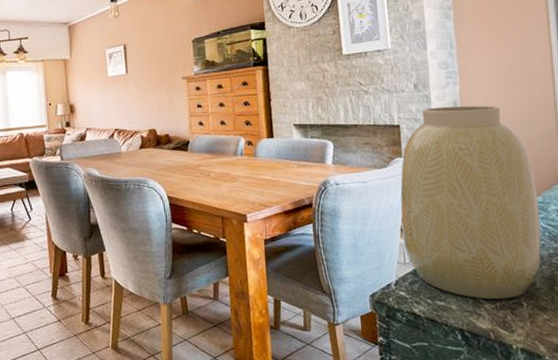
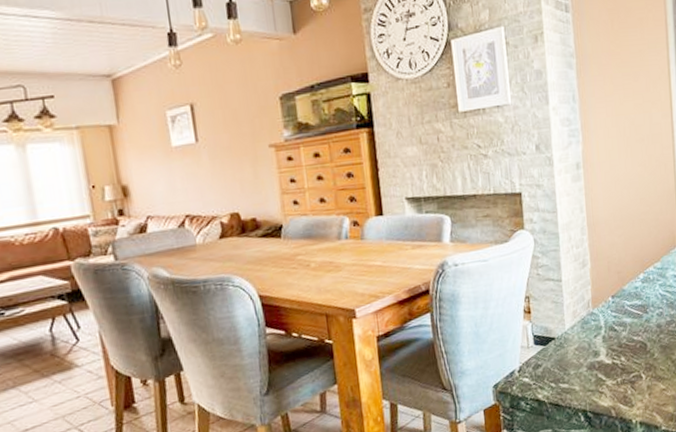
vase: present [400,105,542,300] -> none [522,166,660,376]

